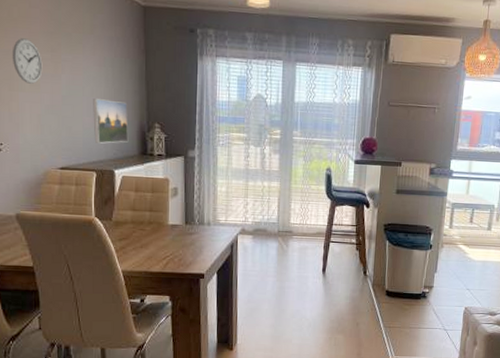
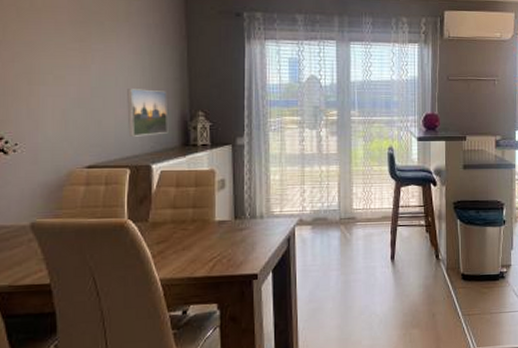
wall clock: present [12,38,43,84] -> none [33,29,69,76]

